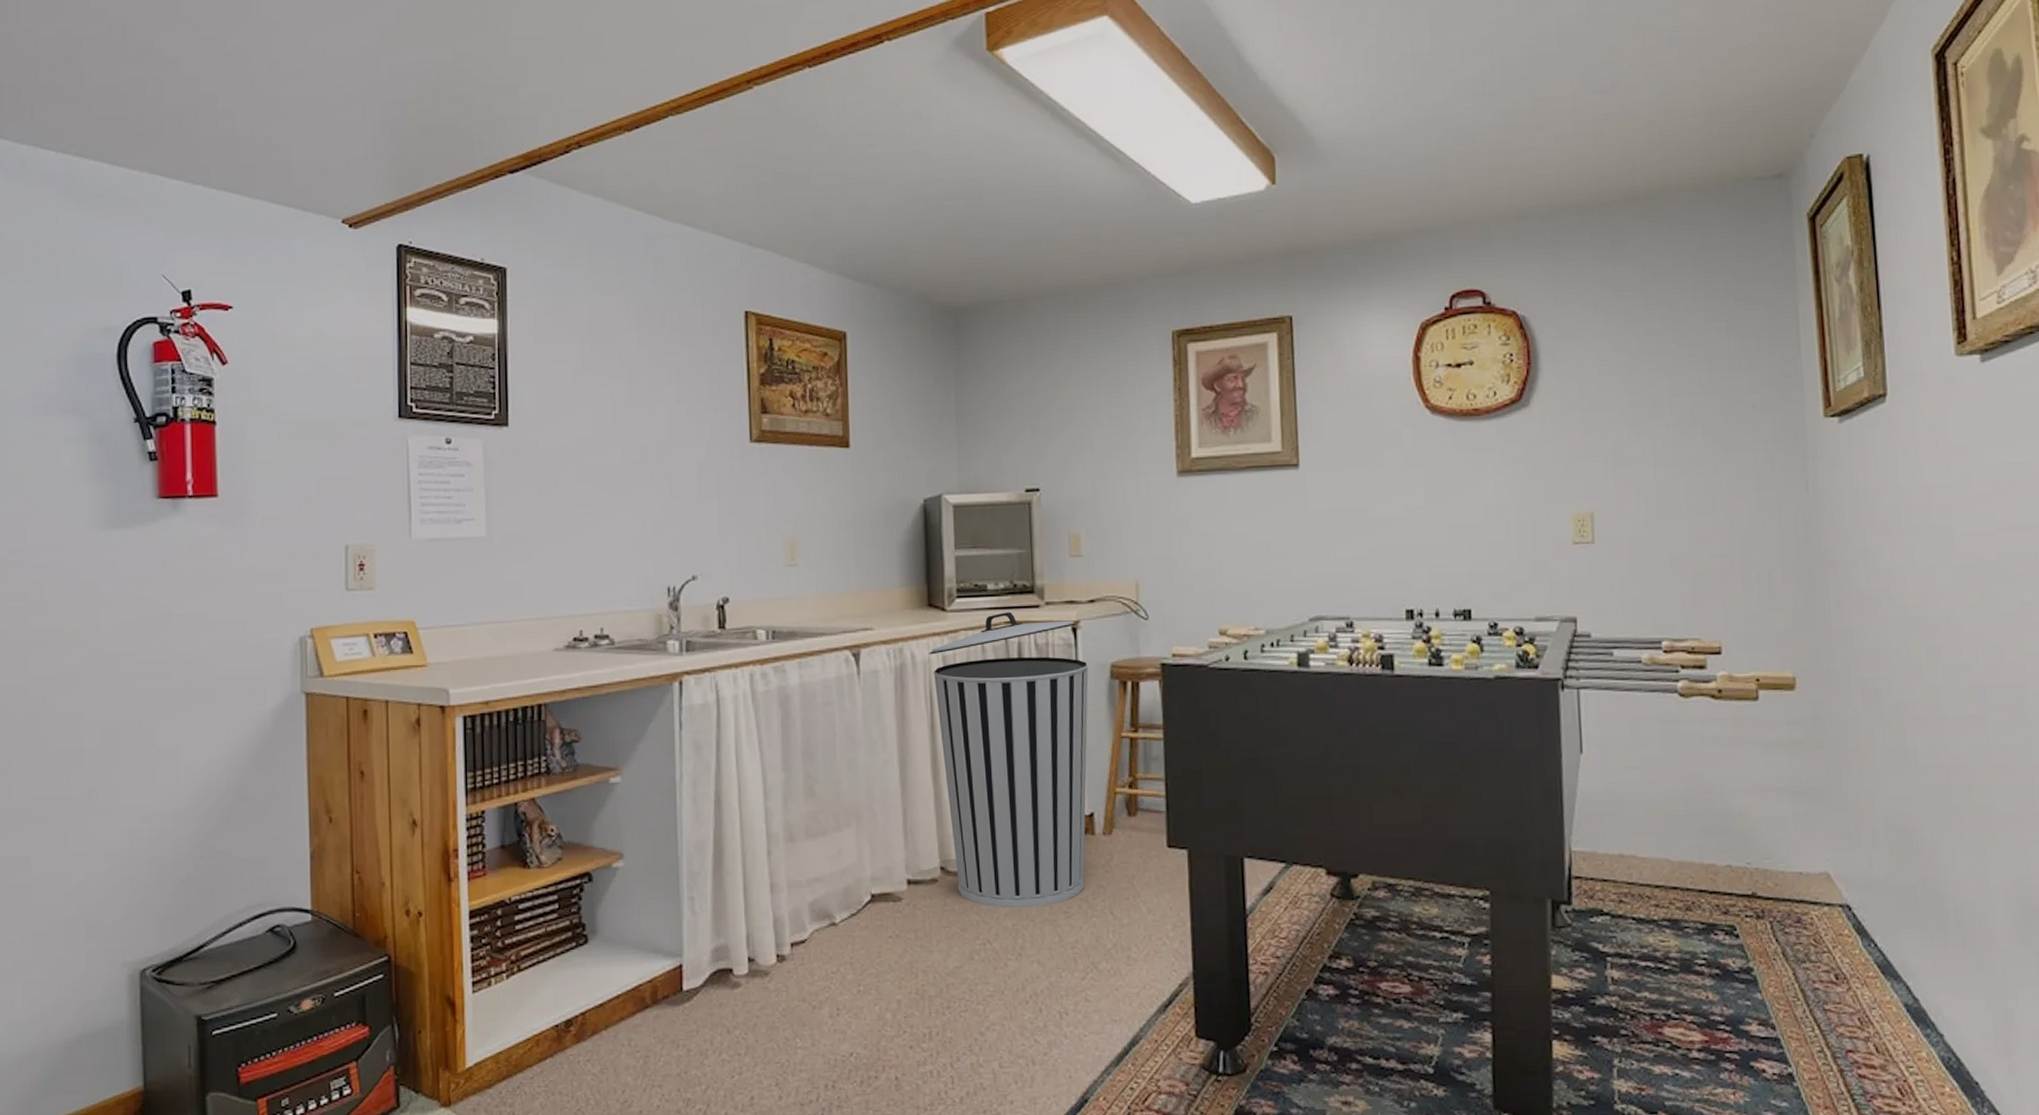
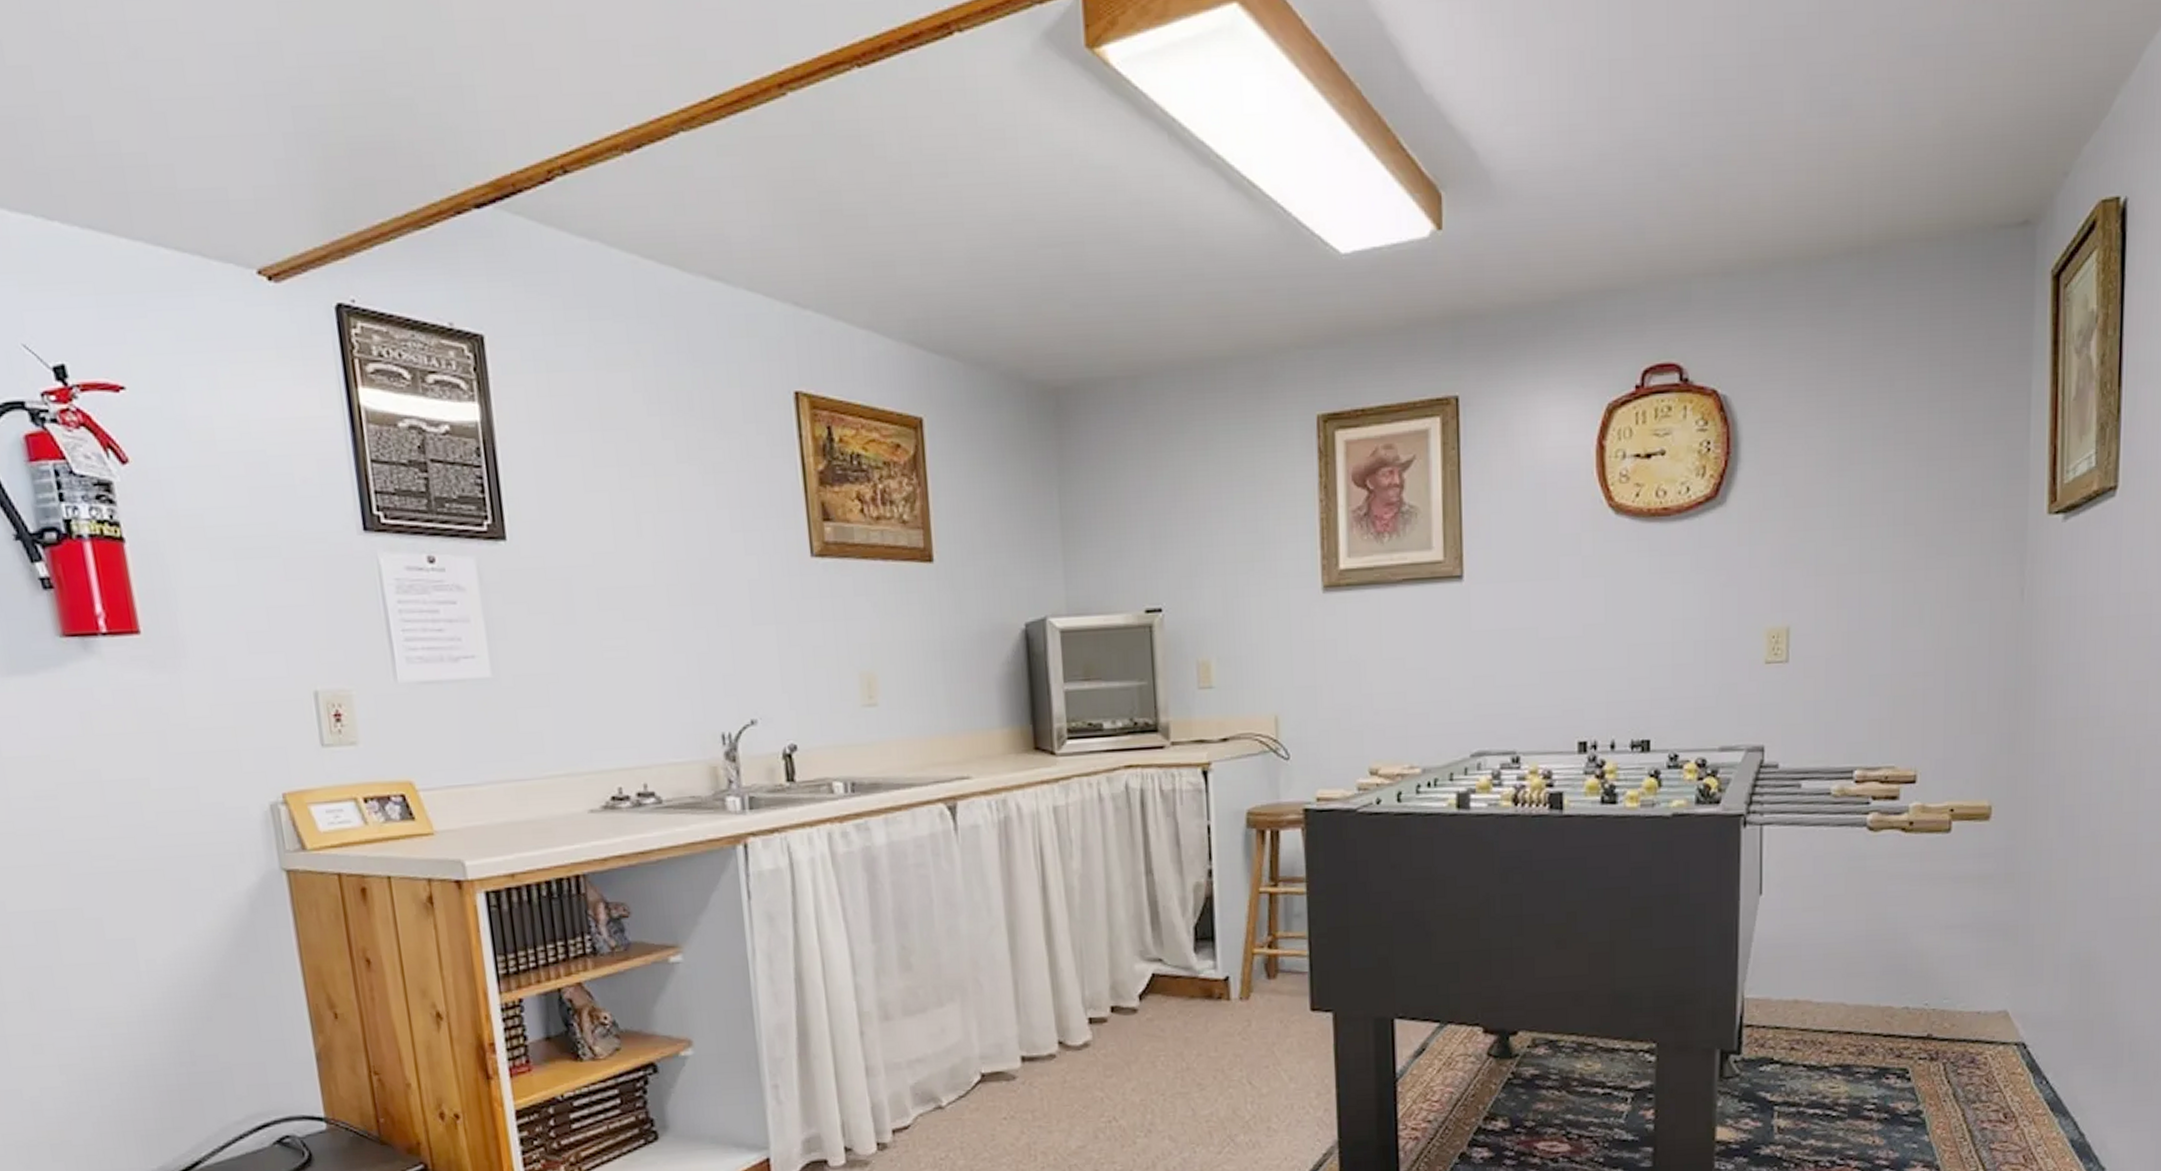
trash can: present [929,612,1089,908] -> none [1037,754,1222,1083]

